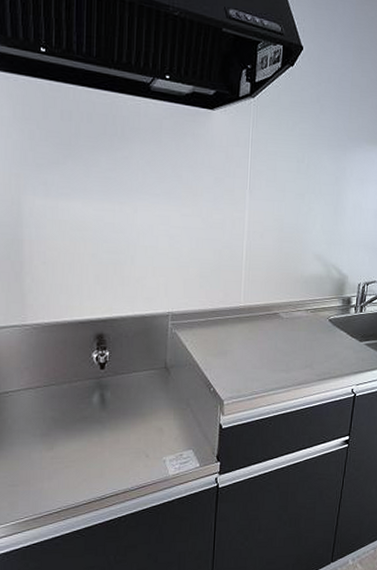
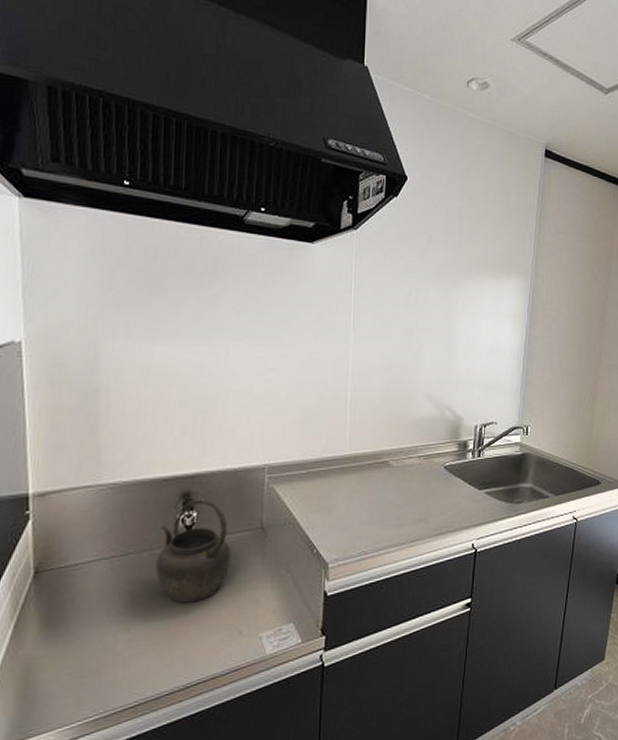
kettle: none [74,340,139,429] -> present [156,498,231,603]

